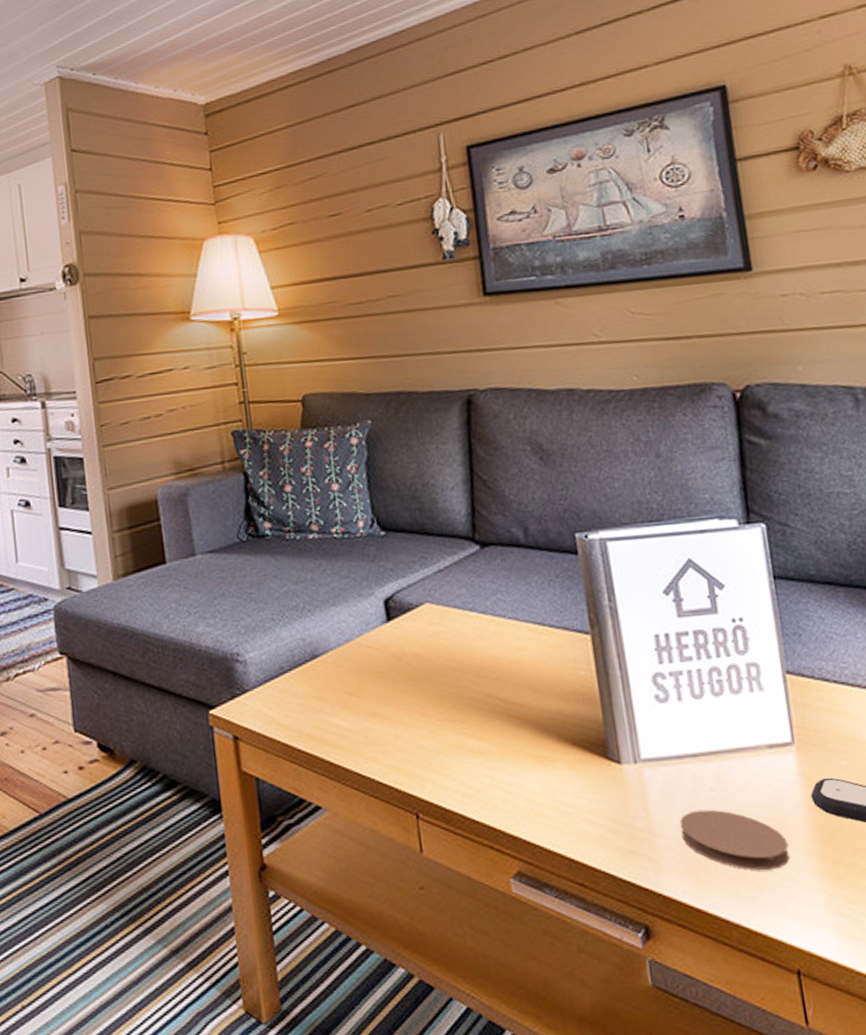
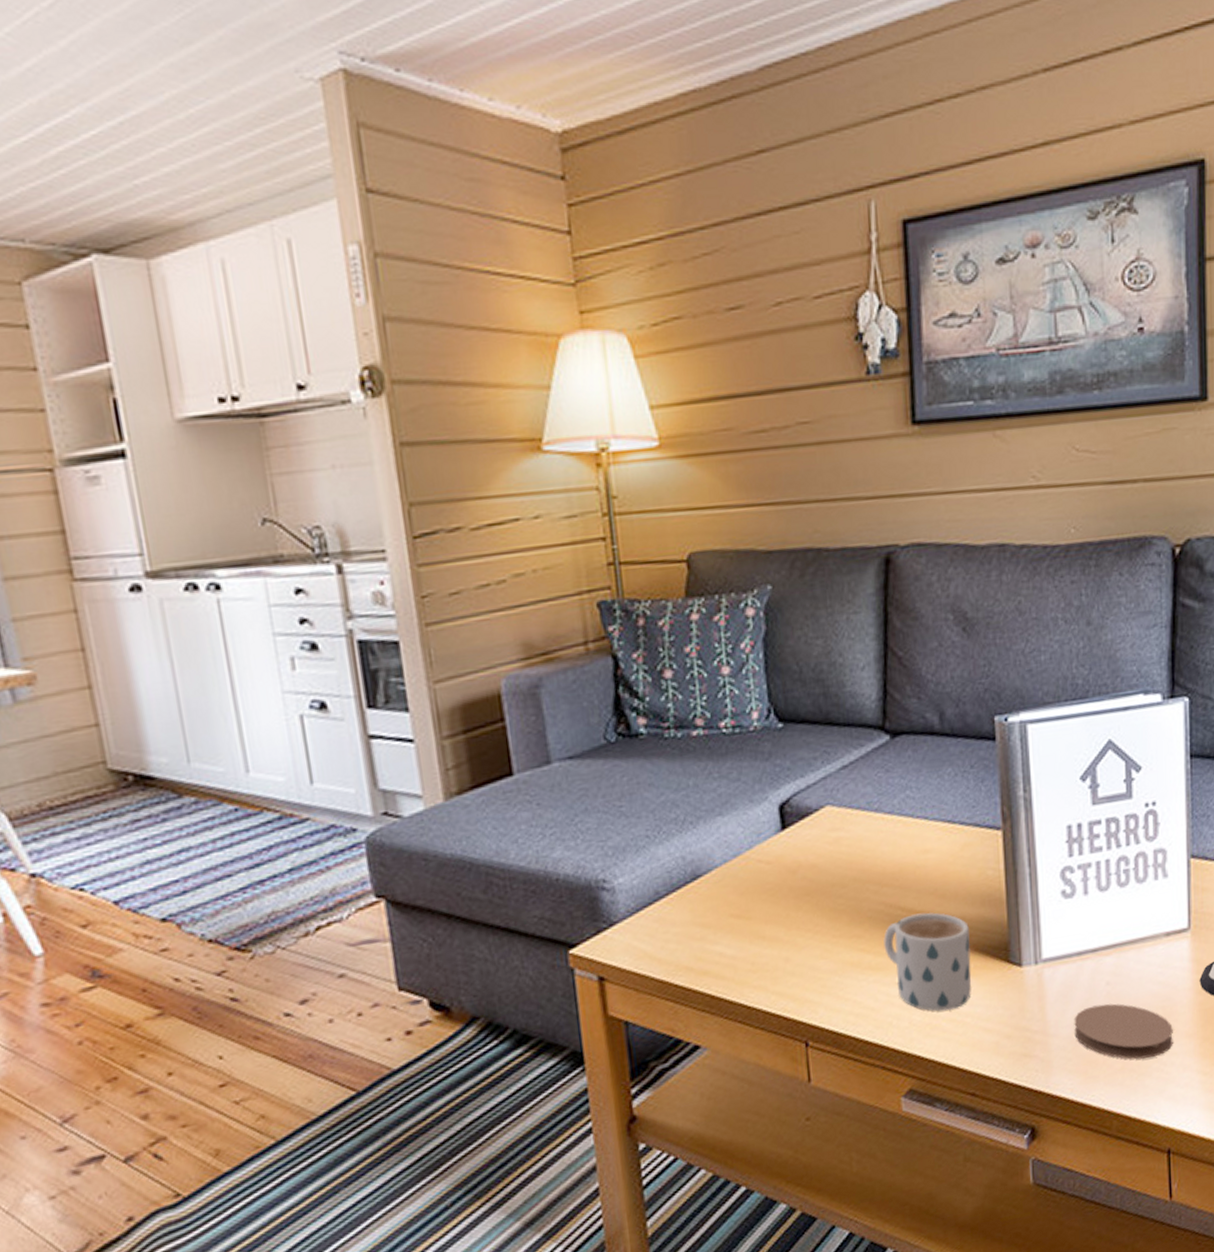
mug: none [484,704,572,799] -> present [883,912,972,1011]

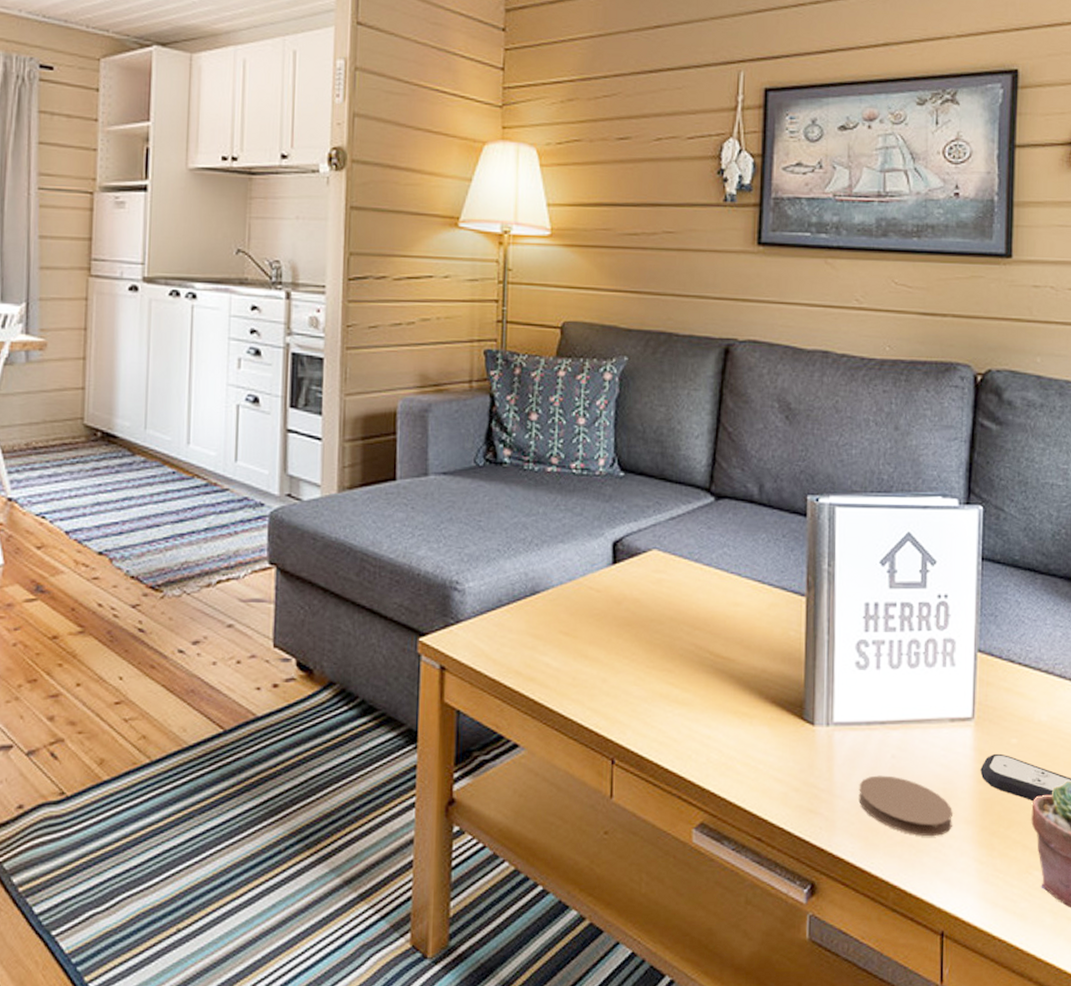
mug: present [883,912,972,1011] -> none [691,659,769,754]

